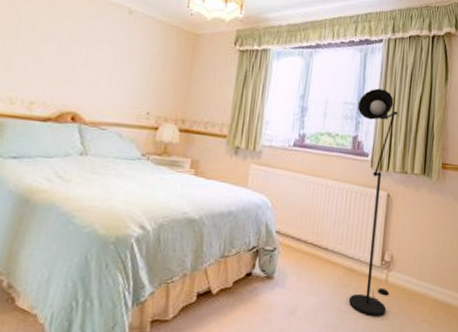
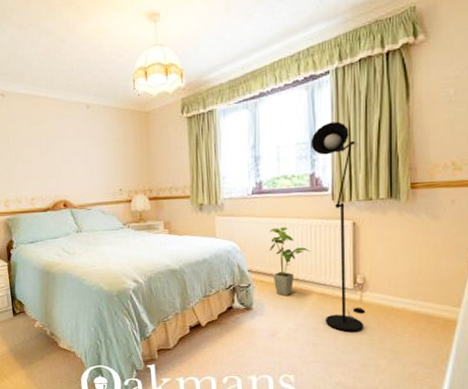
house plant: none [301,187,344,267] -> present [269,227,311,297]

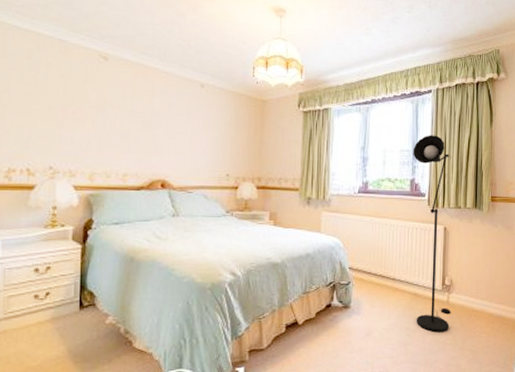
house plant: present [269,227,311,297] -> none [370,227,407,295]

